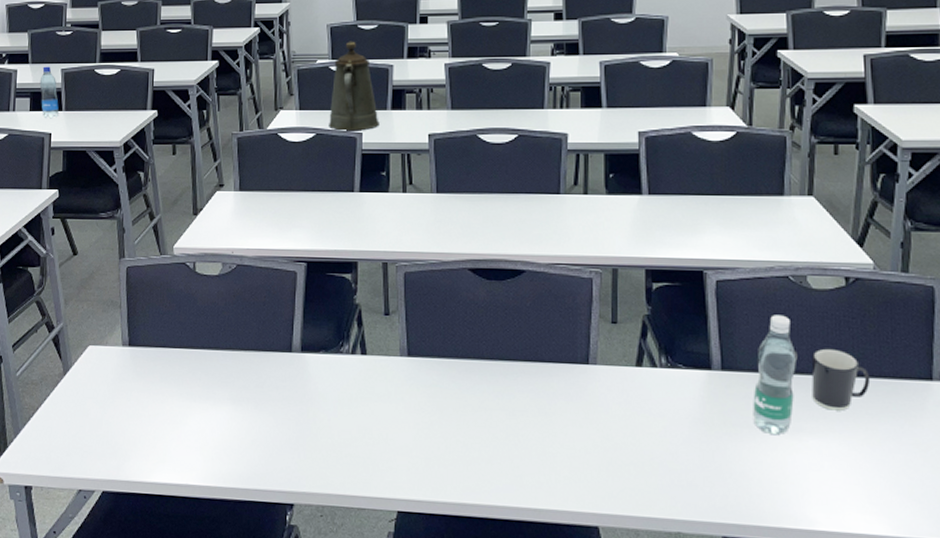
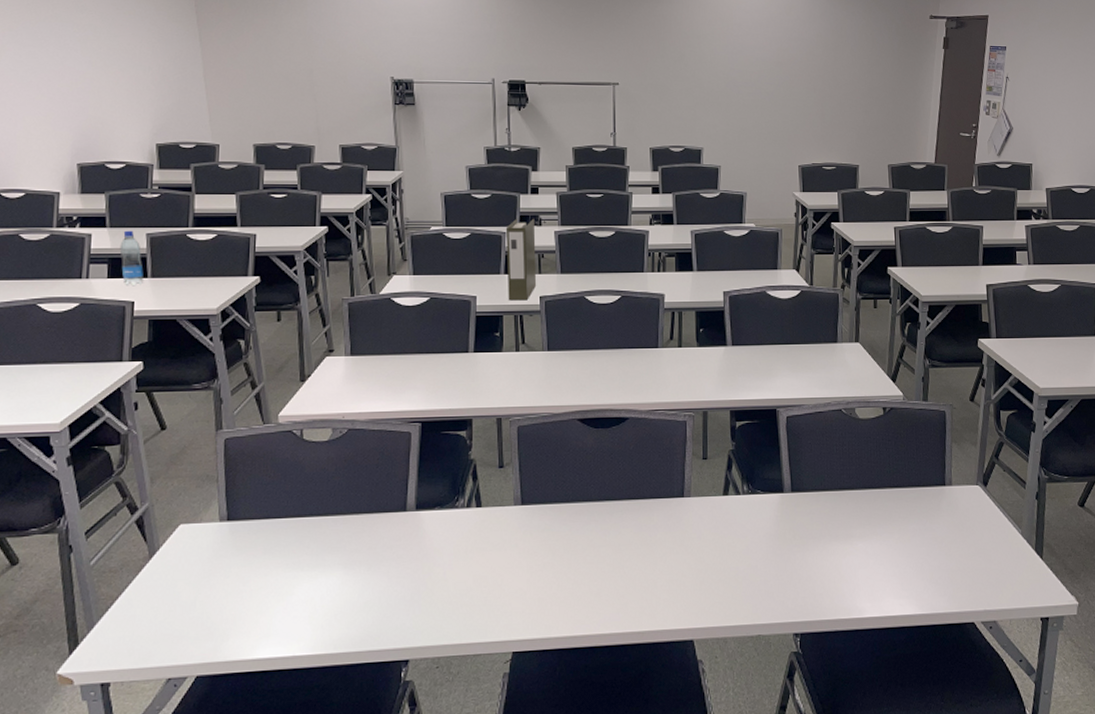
coffee pot: present [329,41,379,131] -> none [443,209,493,295]
binder: none [393,49,426,138] -> present [505,218,537,301]
bottle: present [753,315,798,436] -> none [816,442,849,543]
mug: present [811,348,871,411] -> none [859,466,902,517]

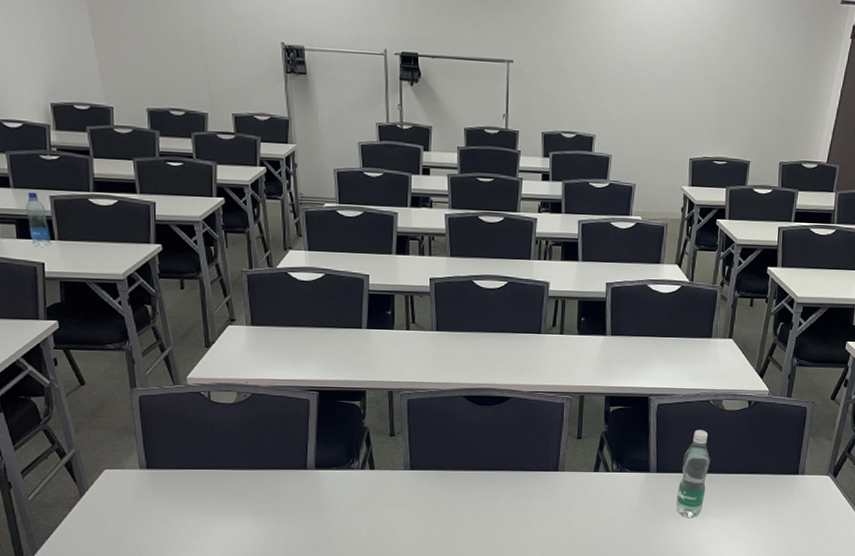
binder: present [505,218,537,301] -> none [397,199,427,282]
bottle: none [816,442,849,543] -> present [676,430,711,518]

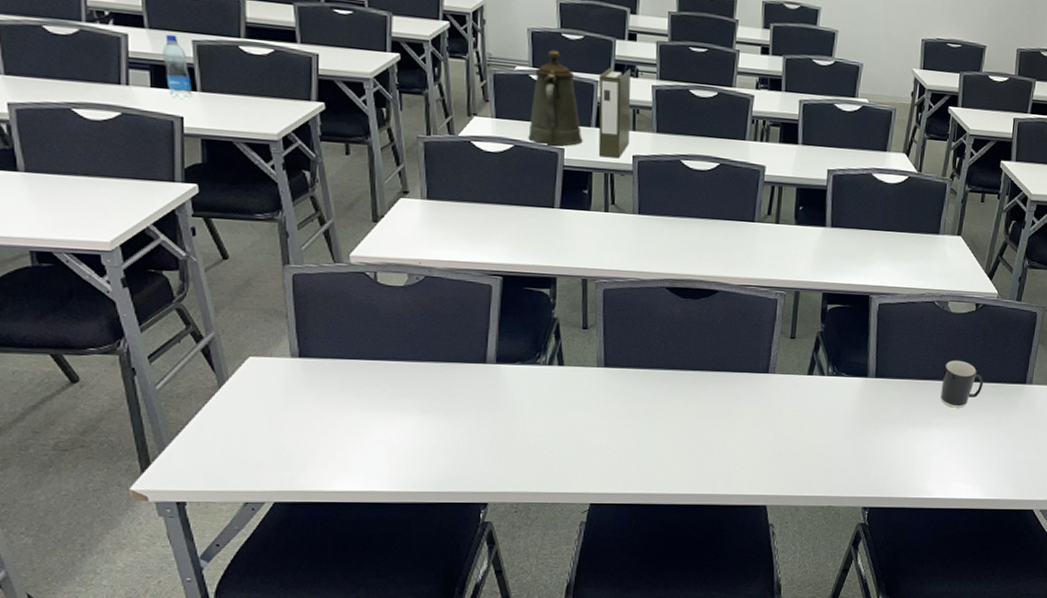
coffee pot: none [337,187,385,273] -> present [528,49,583,146]
binder: none [397,199,427,282] -> present [598,66,631,159]
bottle: present [676,430,711,518] -> none [895,333,934,428]
mug: none [718,454,758,498] -> present [940,359,984,408]

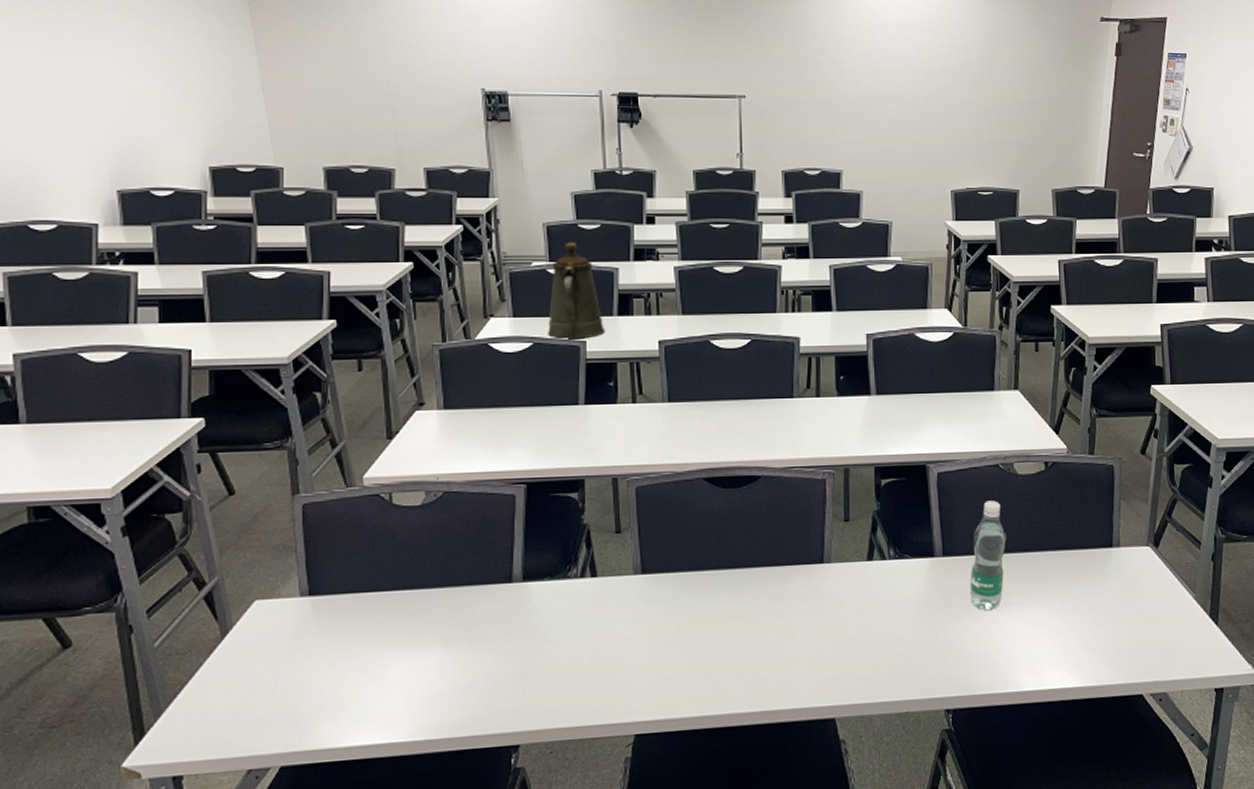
bottle: present [162,34,192,100] -> none [171,268,201,332]
binder: present [598,66,631,159] -> none [618,252,655,346]
bottle: none [895,333,934,428] -> present [970,500,1007,611]
mug: present [940,359,984,408] -> none [1018,527,1065,583]

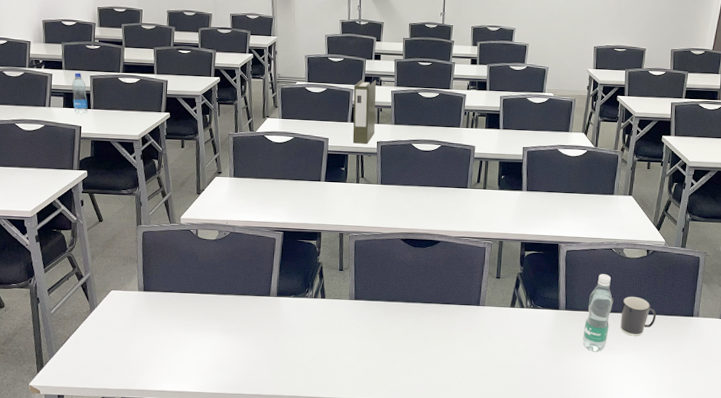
bottle: none [171,268,201,332] -> present [71,72,88,115]
coffee pot: present [548,241,605,339] -> none [304,69,342,137]
binder: none [618,252,655,346] -> present [352,78,377,144]
mug: none [1018,527,1065,583] -> present [620,296,657,336]

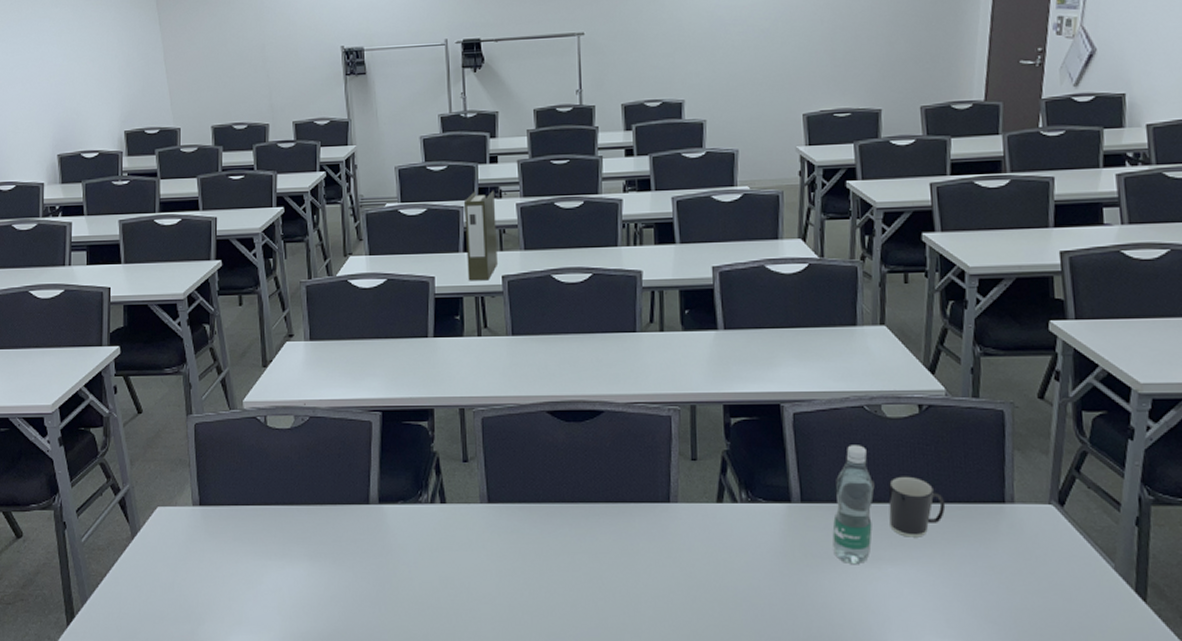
bottle: present [71,72,88,115] -> none [96,218,117,273]

